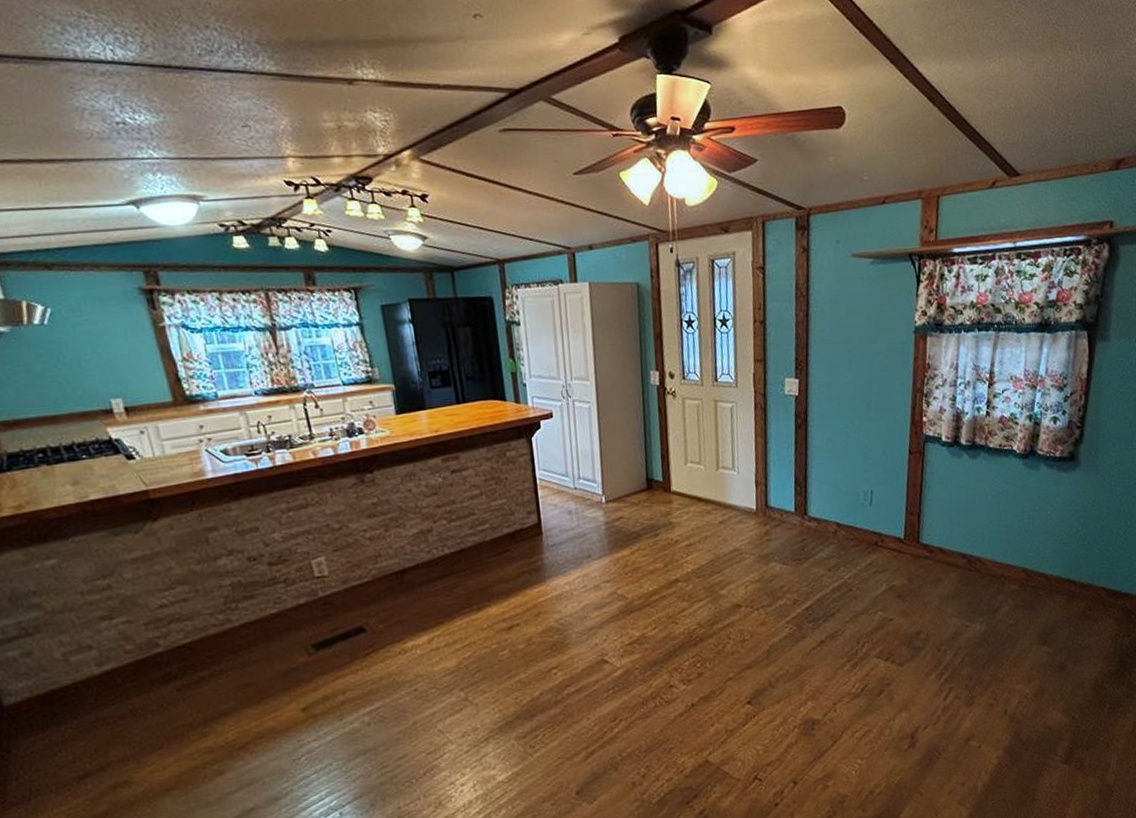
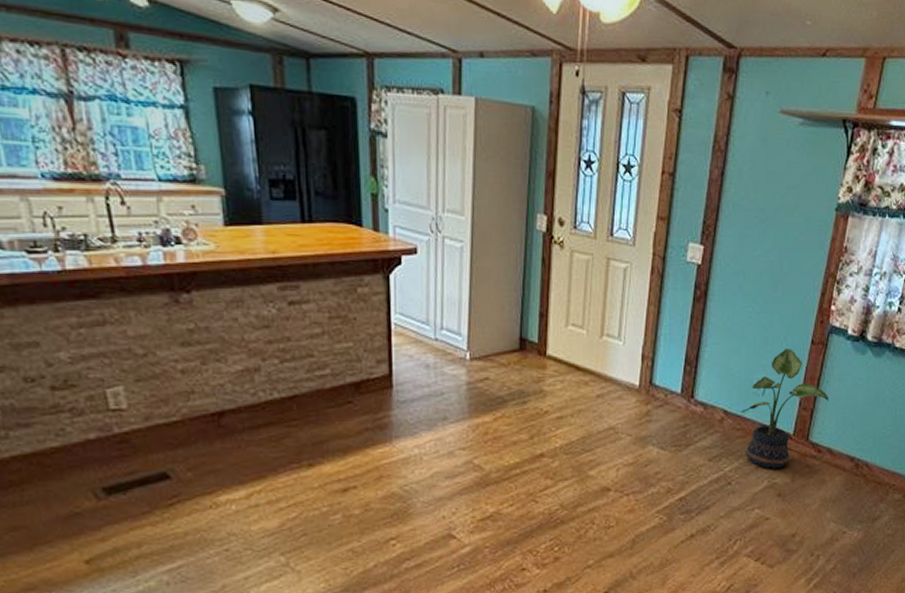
potted plant: none [852,460,933,573] -> present [741,349,829,469]

